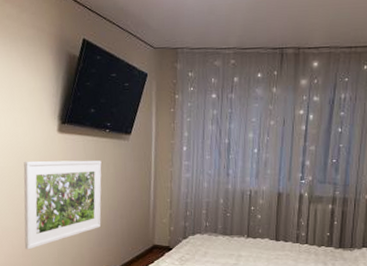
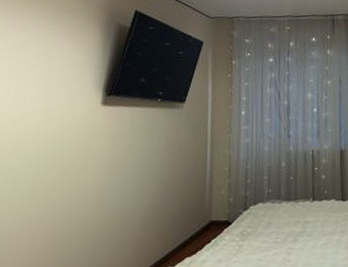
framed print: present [23,160,102,250] -> none [49,132,152,246]

